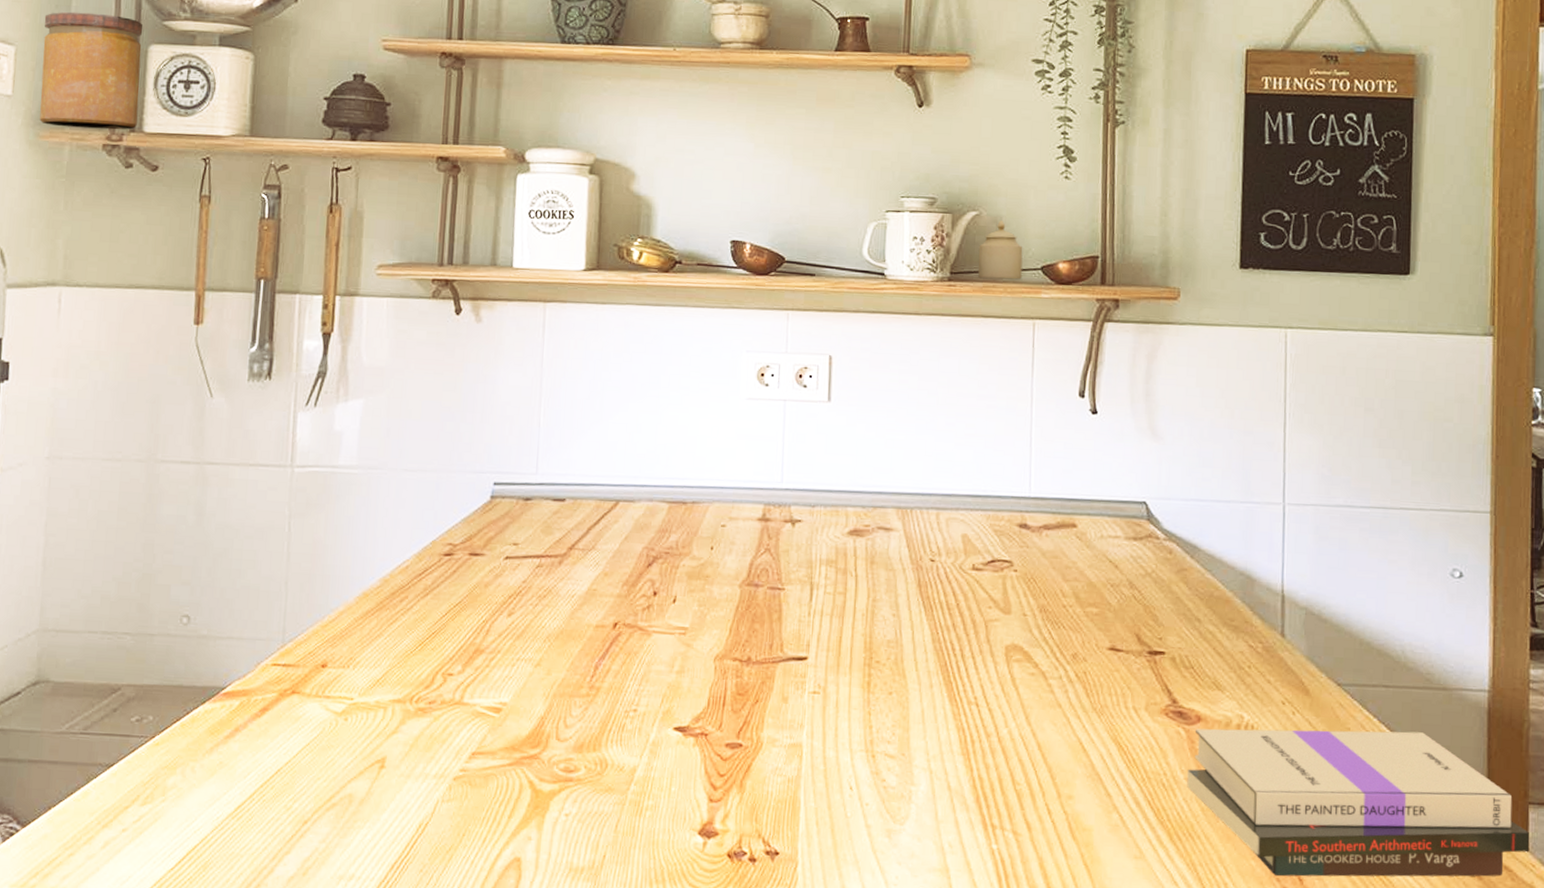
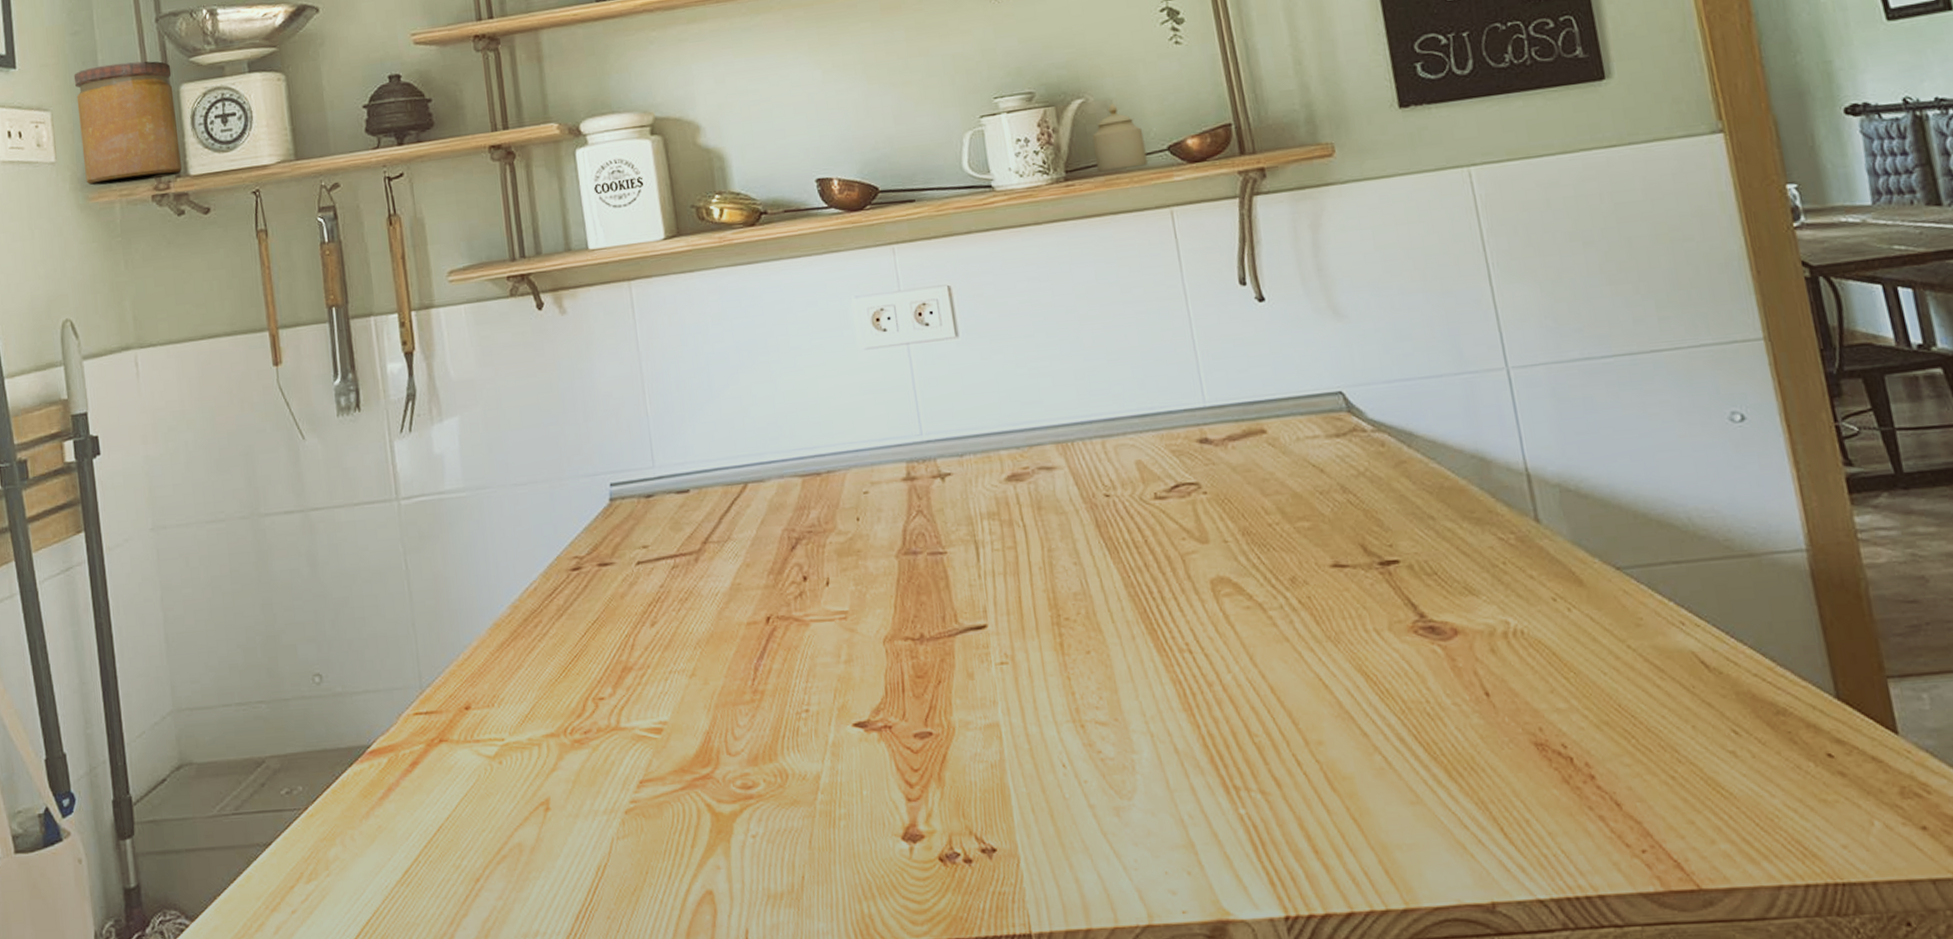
books: present [1187,728,1530,877] -> none [1453,610,1900,804]

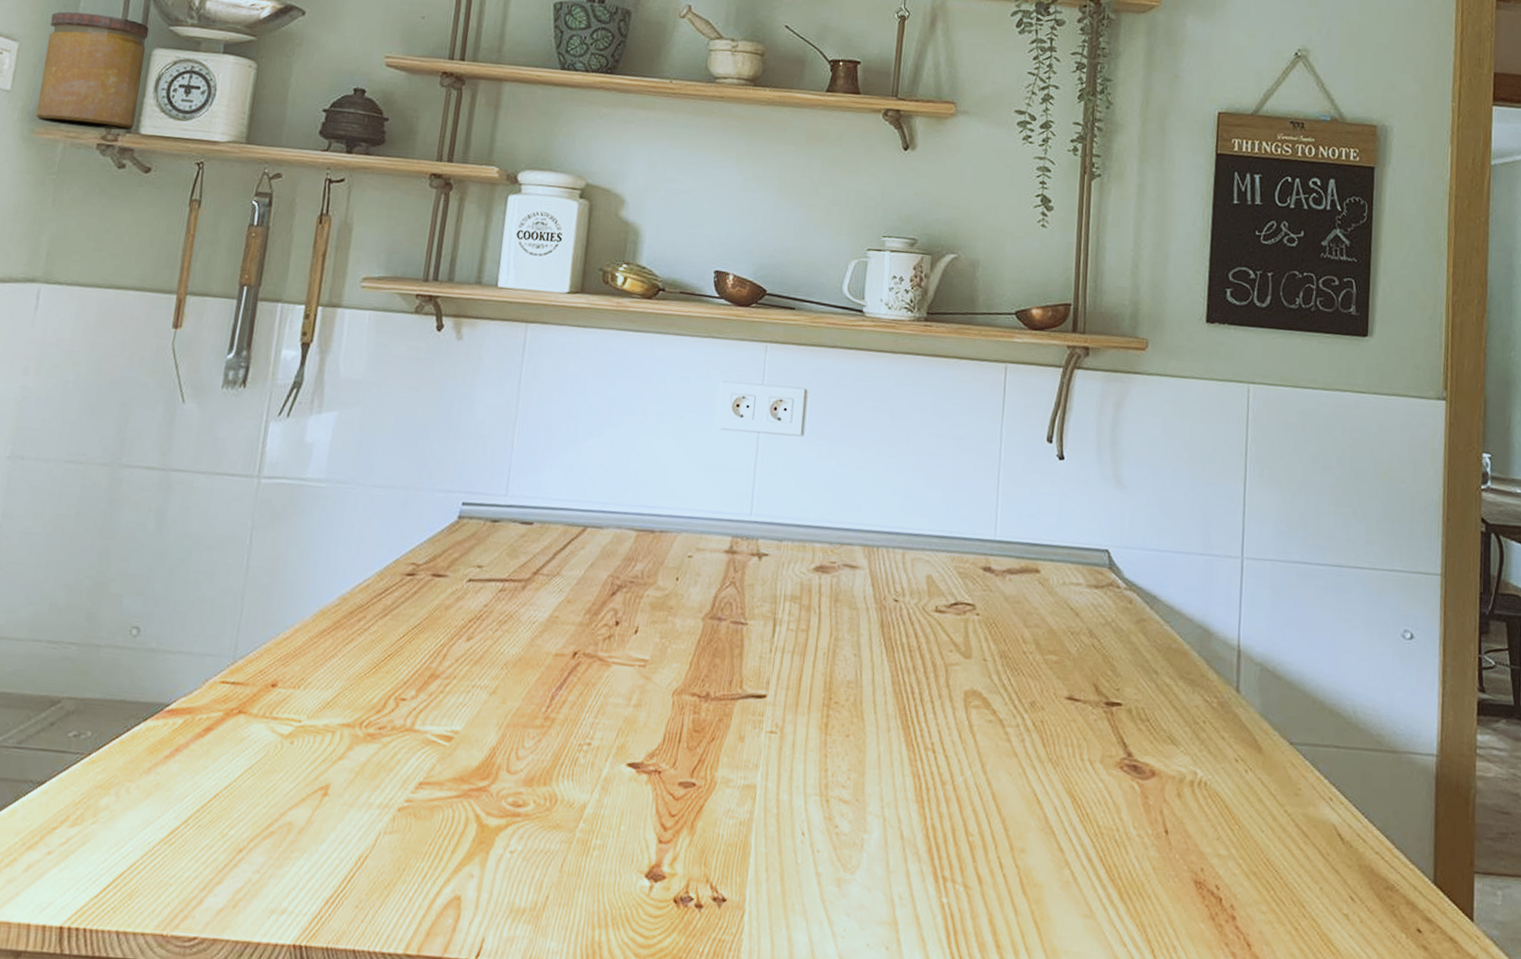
sugar bowl: present [1092,104,1148,172] -> none [954,264,999,324]

